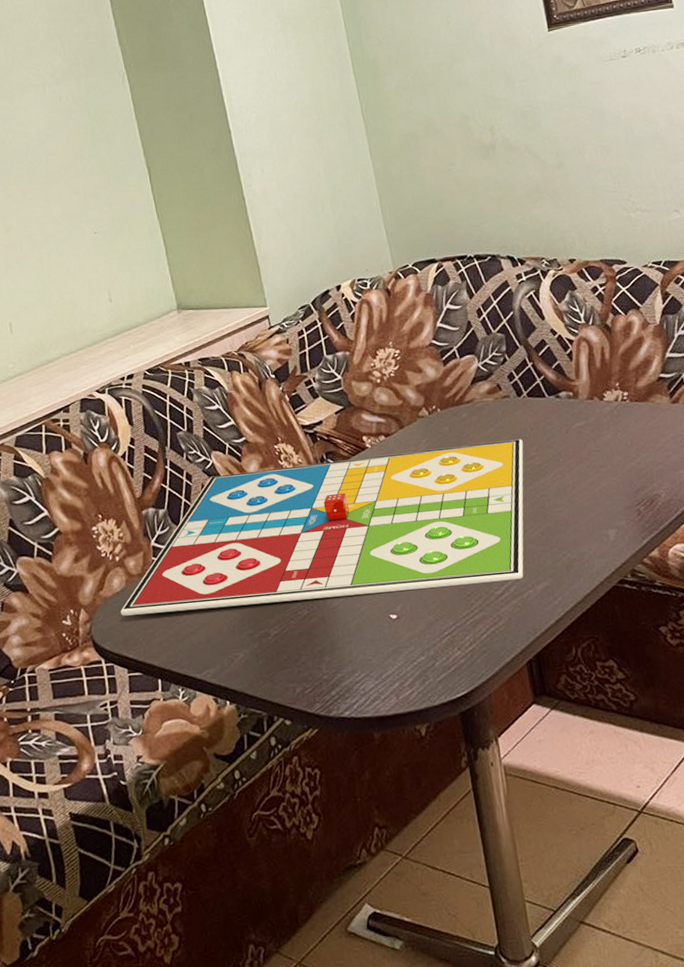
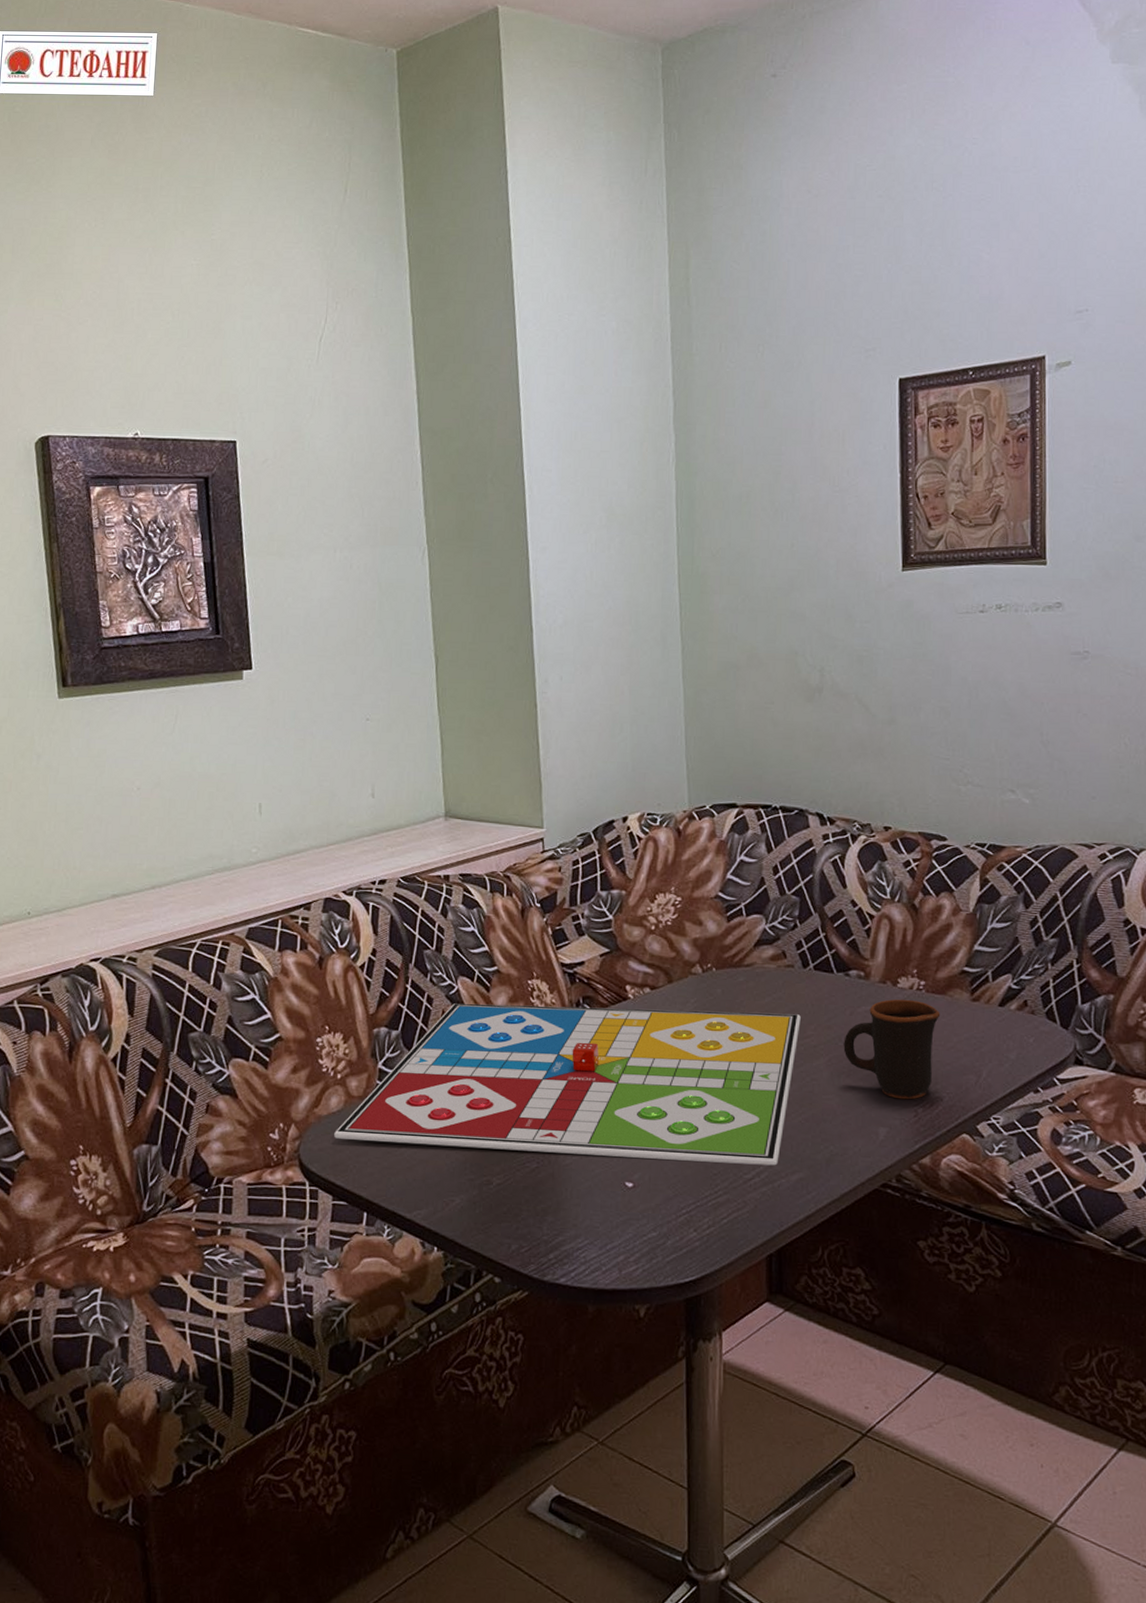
mug: none [564,410,649,502] -> present [843,999,941,1100]

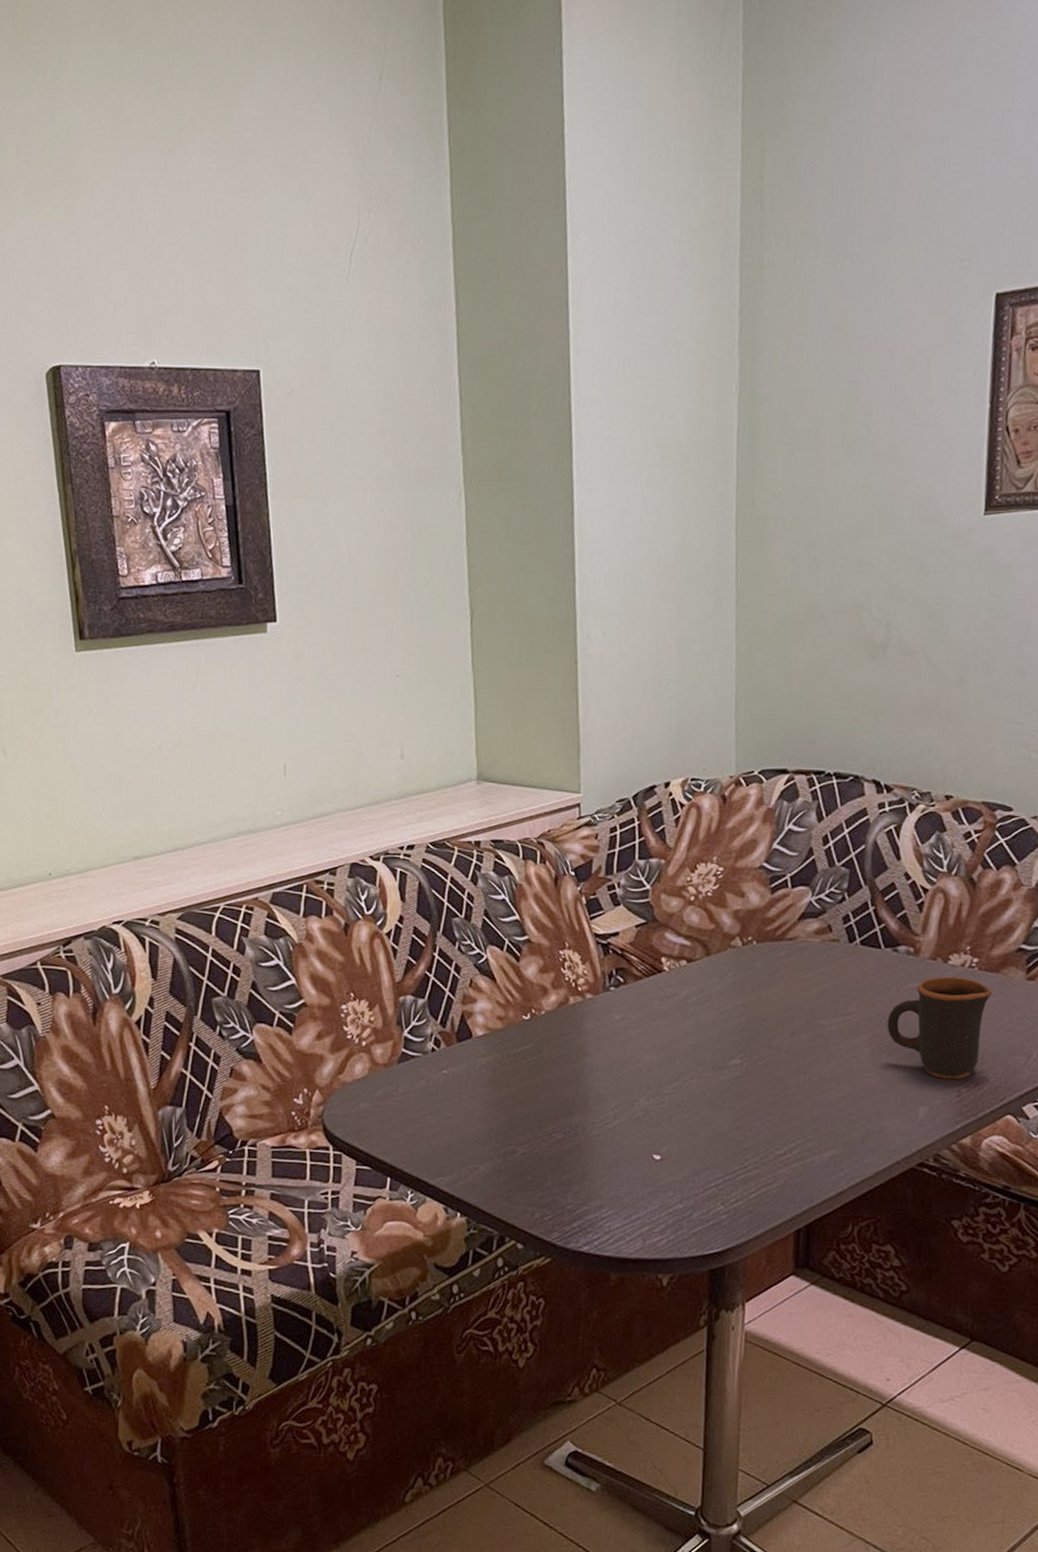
gameboard: present [334,1003,801,1166] -> none [358,973,844,1142]

